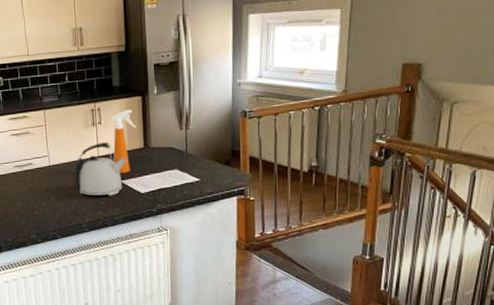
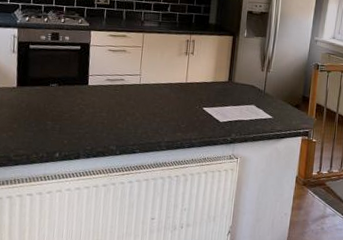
kettle: present [75,142,127,196] -> none [161,71,212,121]
spray bottle: present [111,109,136,173] -> none [199,45,224,102]

